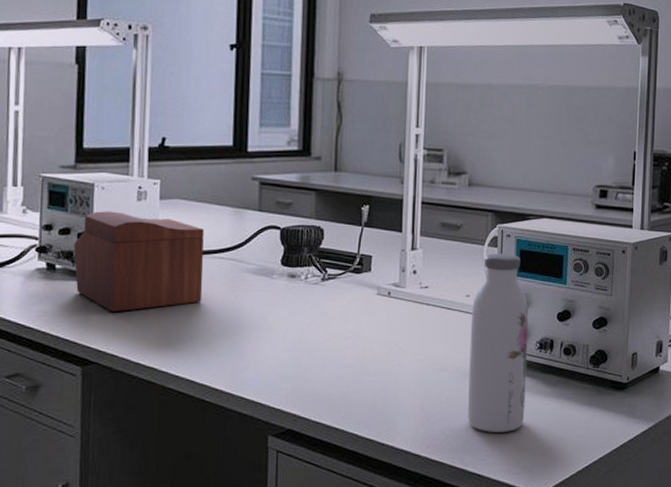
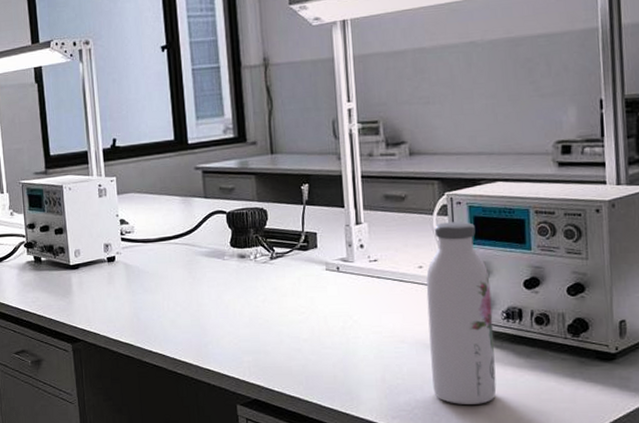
sewing box: present [74,211,204,313] -> none [53,208,164,297]

